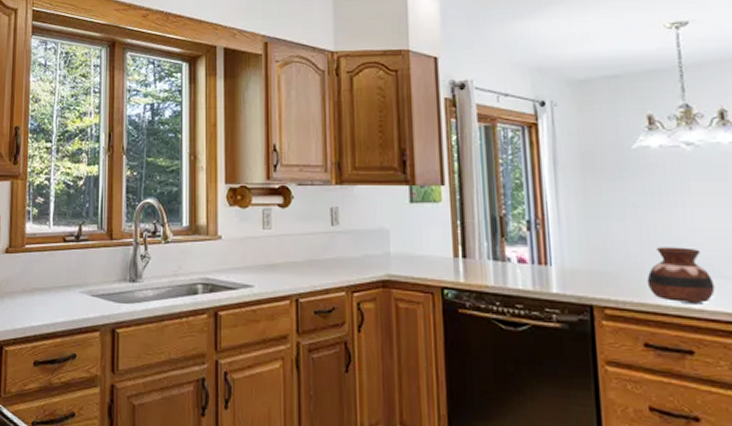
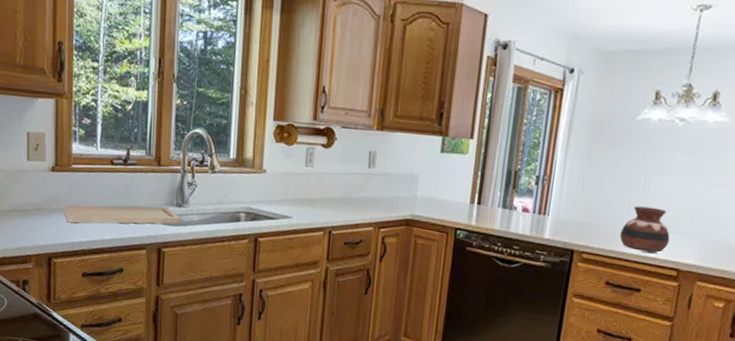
cutting board: none [16,283,134,307] -> present [63,205,180,224]

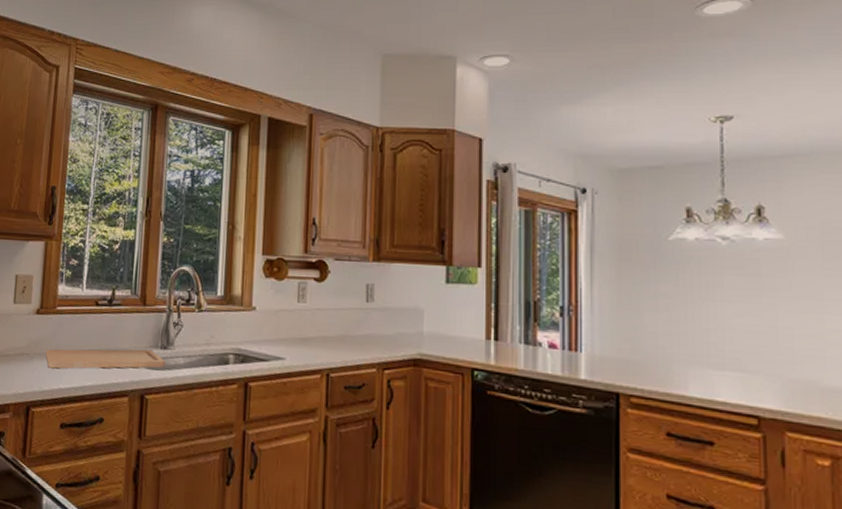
vase: present [619,206,670,253] -> none [673,338,739,396]

